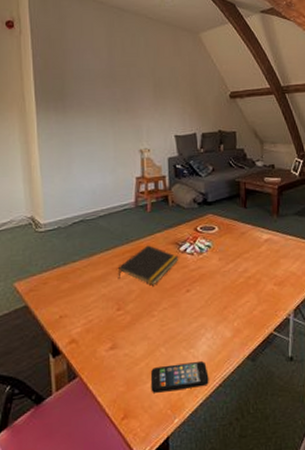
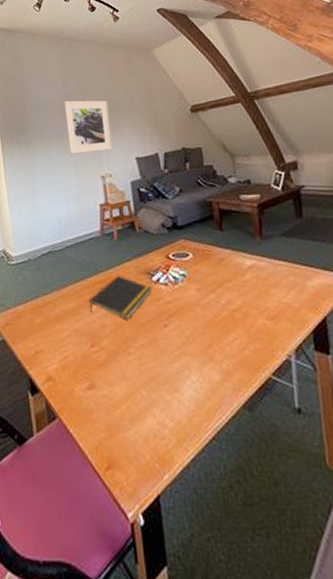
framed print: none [107,71,153,126] -> present [63,100,113,155]
smartphone: present [150,360,209,393] -> none [133,407,200,442]

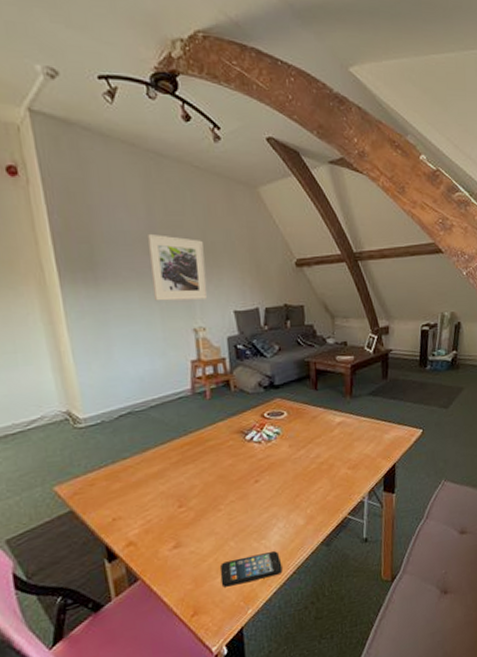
notepad: present [89,275,153,320] -> none [177,435,246,479]
smartphone: none [133,407,200,442] -> present [220,550,283,588]

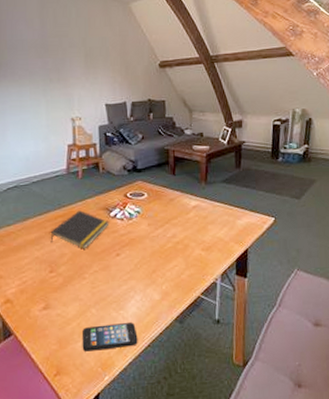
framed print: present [146,233,208,301] -> none [39,41,85,95]
notepad: none [177,435,246,479] -> present [50,210,109,249]

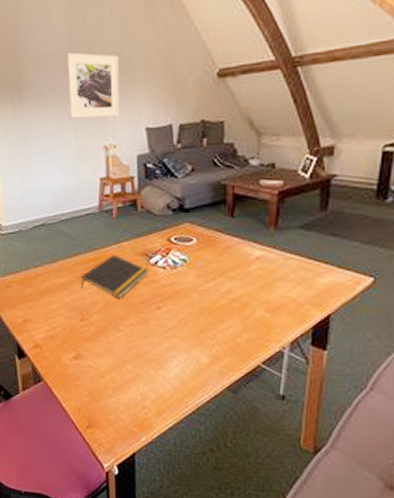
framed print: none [39,41,85,95] -> present [66,52,120,119]
smartphone: present [82,321,138,352] -> none [116,383,180,411]

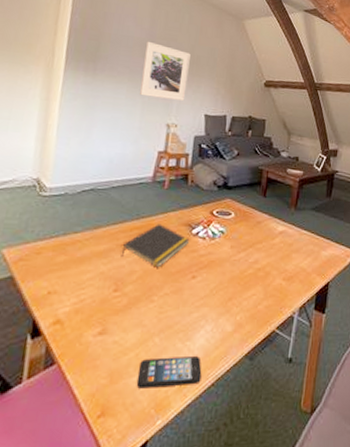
smartphone: none [116,383,180,411] -> present [136,355,202,389]

